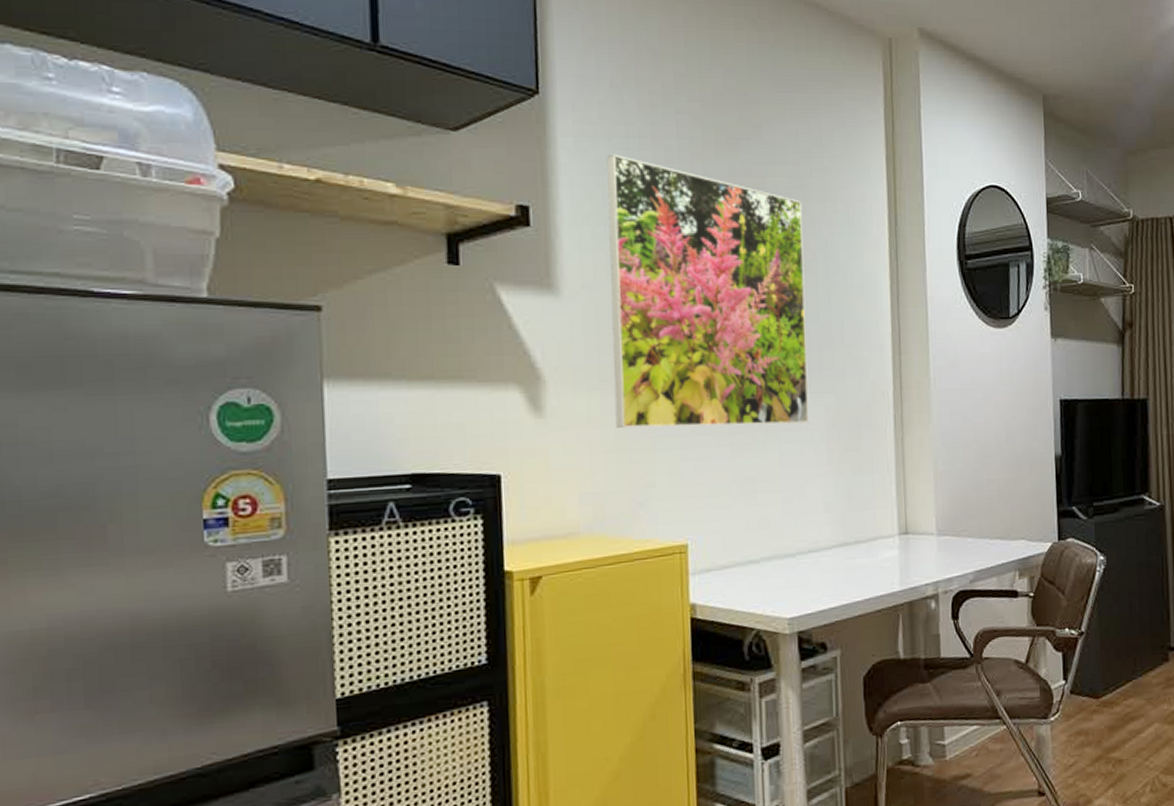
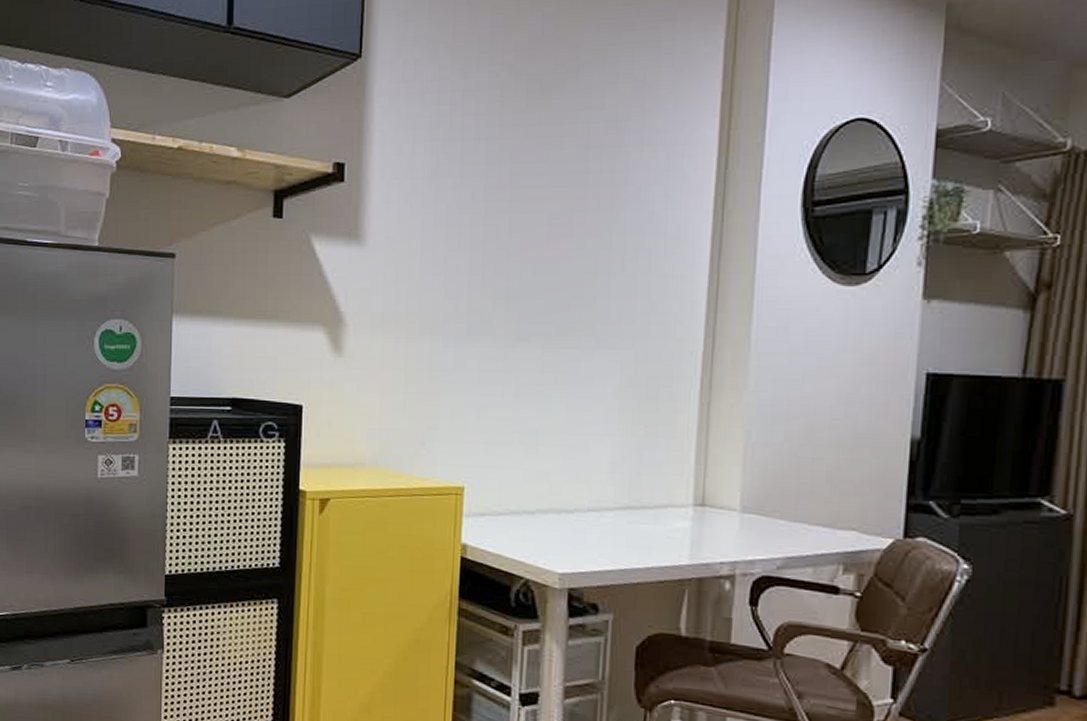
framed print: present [607,154,809,429] -> none [406,109,616,379]

